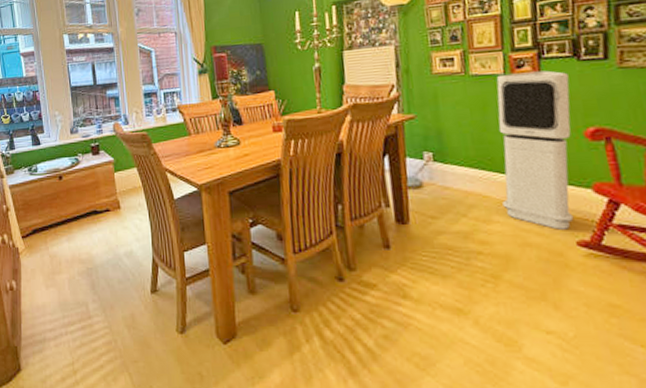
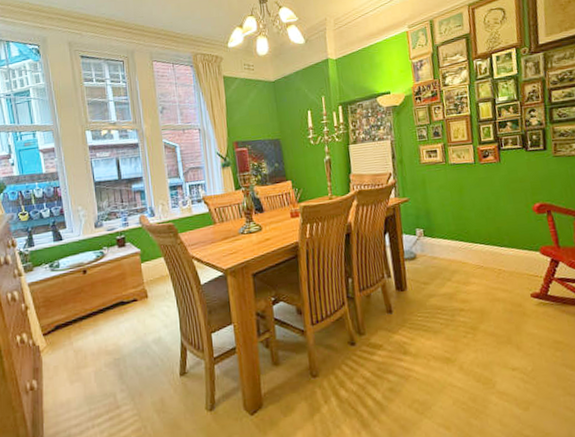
air purifier: present [496,70,574,230] -> none [469,159,528,286]

